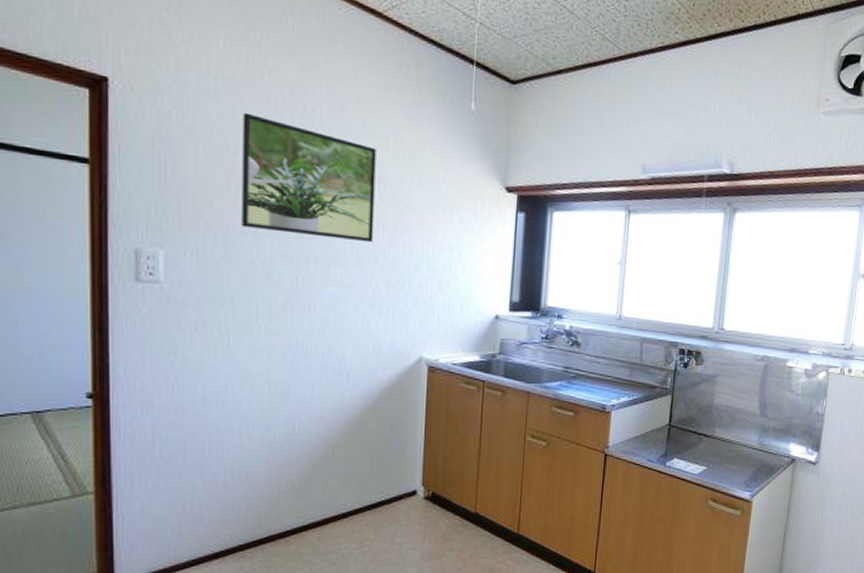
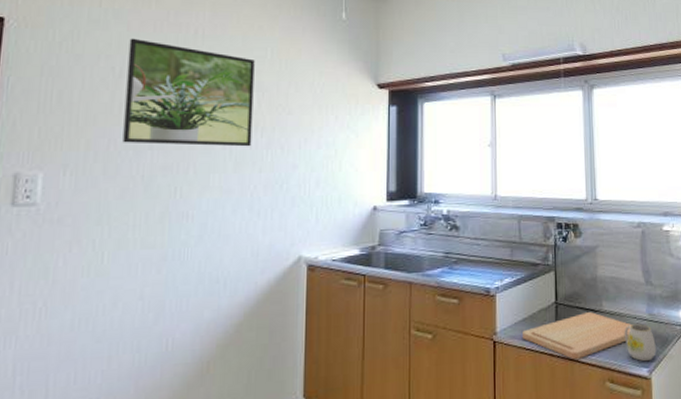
cutting board: none [633,437,742,478] -> present [523,312,633,360]
mug: none [732,452,762,486] -> present [624,324,656,362]

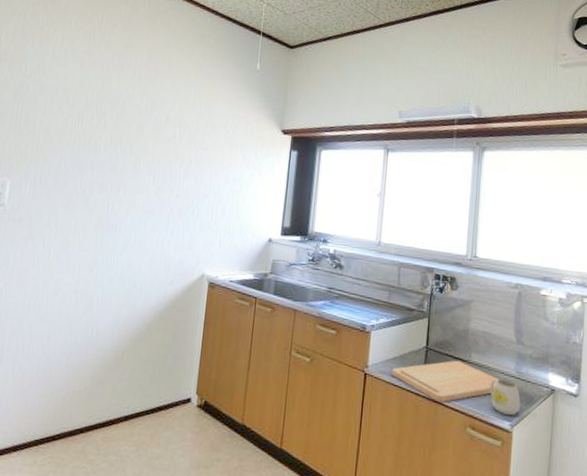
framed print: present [122,38,255,147] -> none [71,74,180,175]

